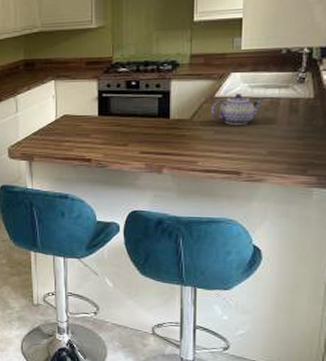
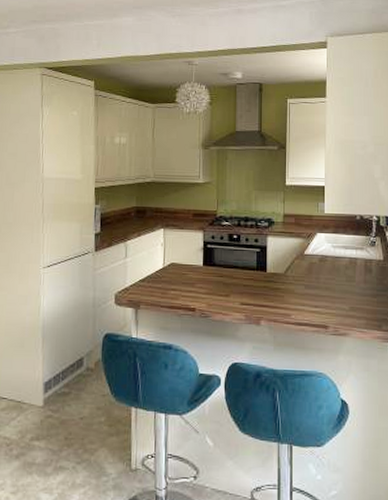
teapot: present [212,94,264,125] -> none [302,252,344,281]

